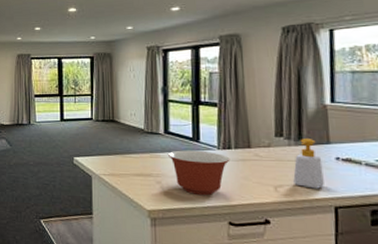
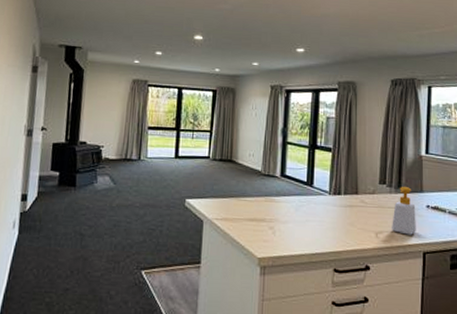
mixing bowl: present [168,150,230,195] -> none [283,194,339,241]

